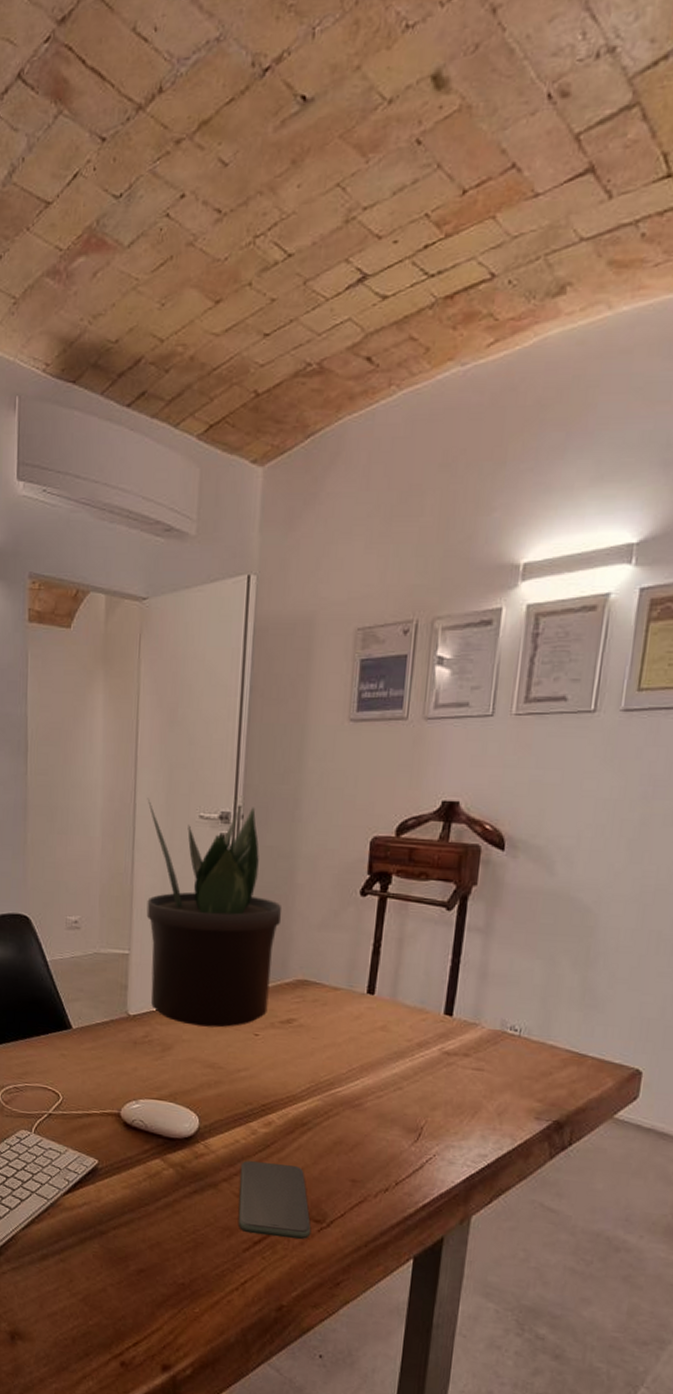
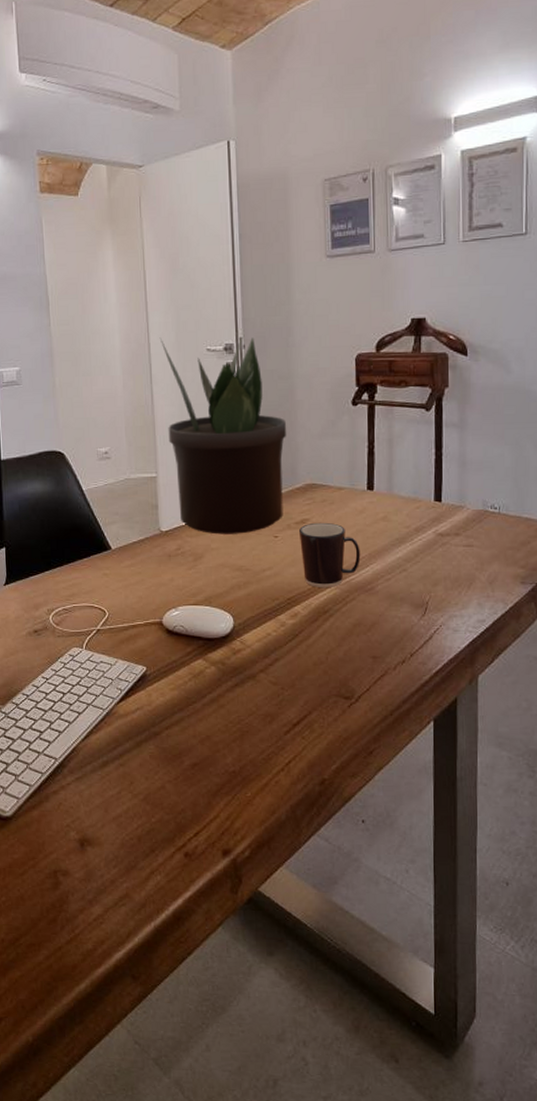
smartphone: present [237,1160,312,1240] -> none [274,650,343,717]
mug: none [283,1024,351,1099] -> present [299,522,361,589]

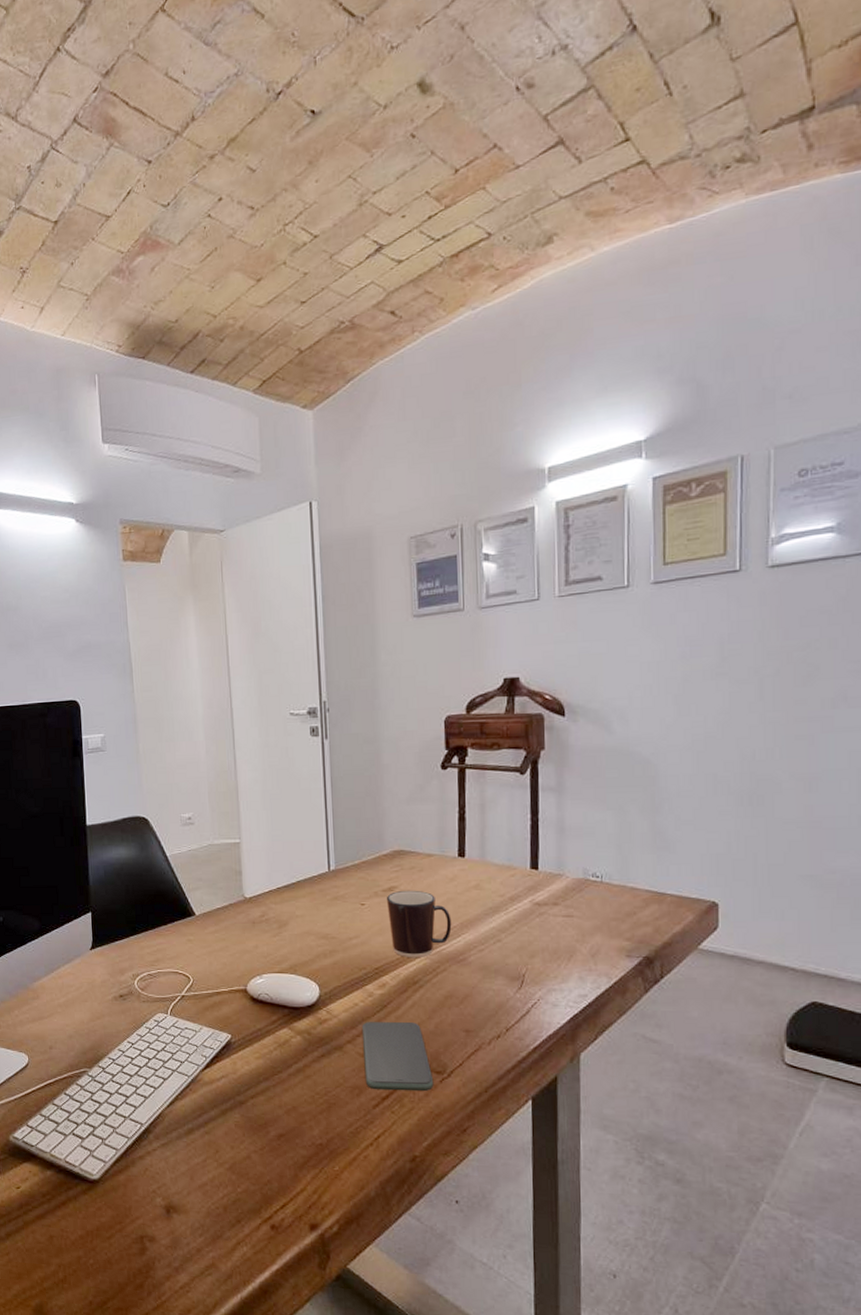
planter: present [159,336,287,535] -> none [242,700,374,902]
smartphone: none [274,650,343,717] -> present [361,1022,434,1092]

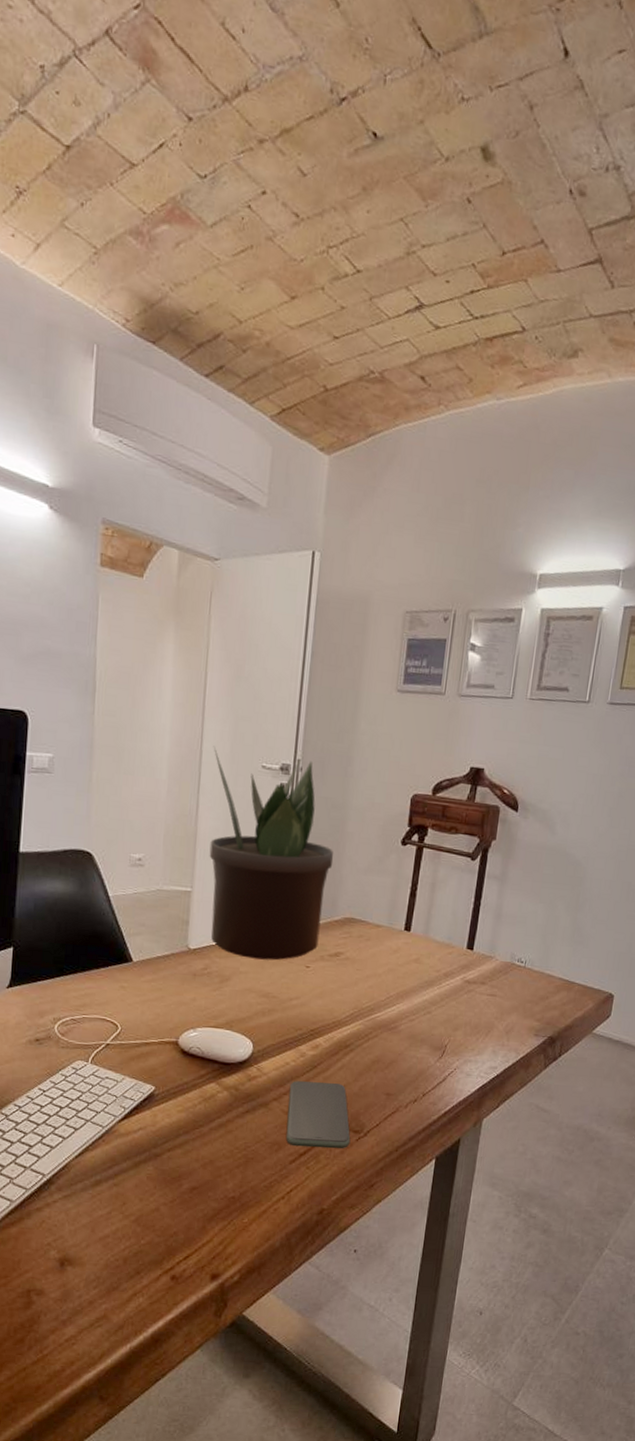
planter: none [242,700,374,902] -> present [209,746,334,961]
mug: present [387,890,452,958] -> none [330,957,390,1023]

